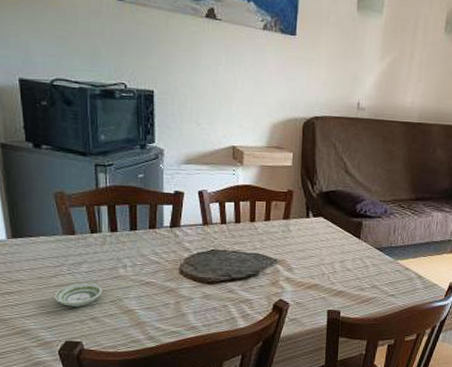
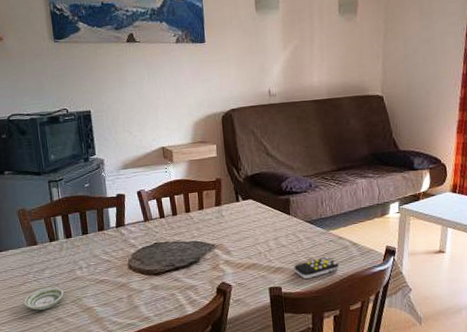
remote control: none [355,285,402,305] -> present [294,256,340,279]

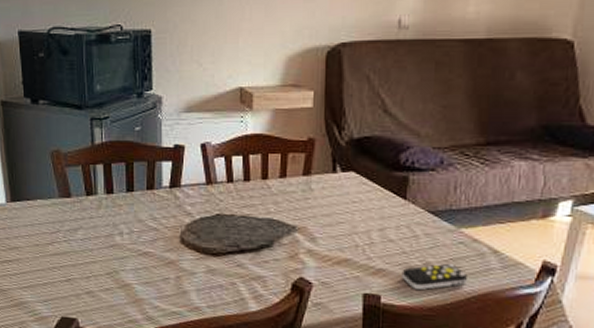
saucer: present [23,287,64,311] -> none [50,251,98,279]

